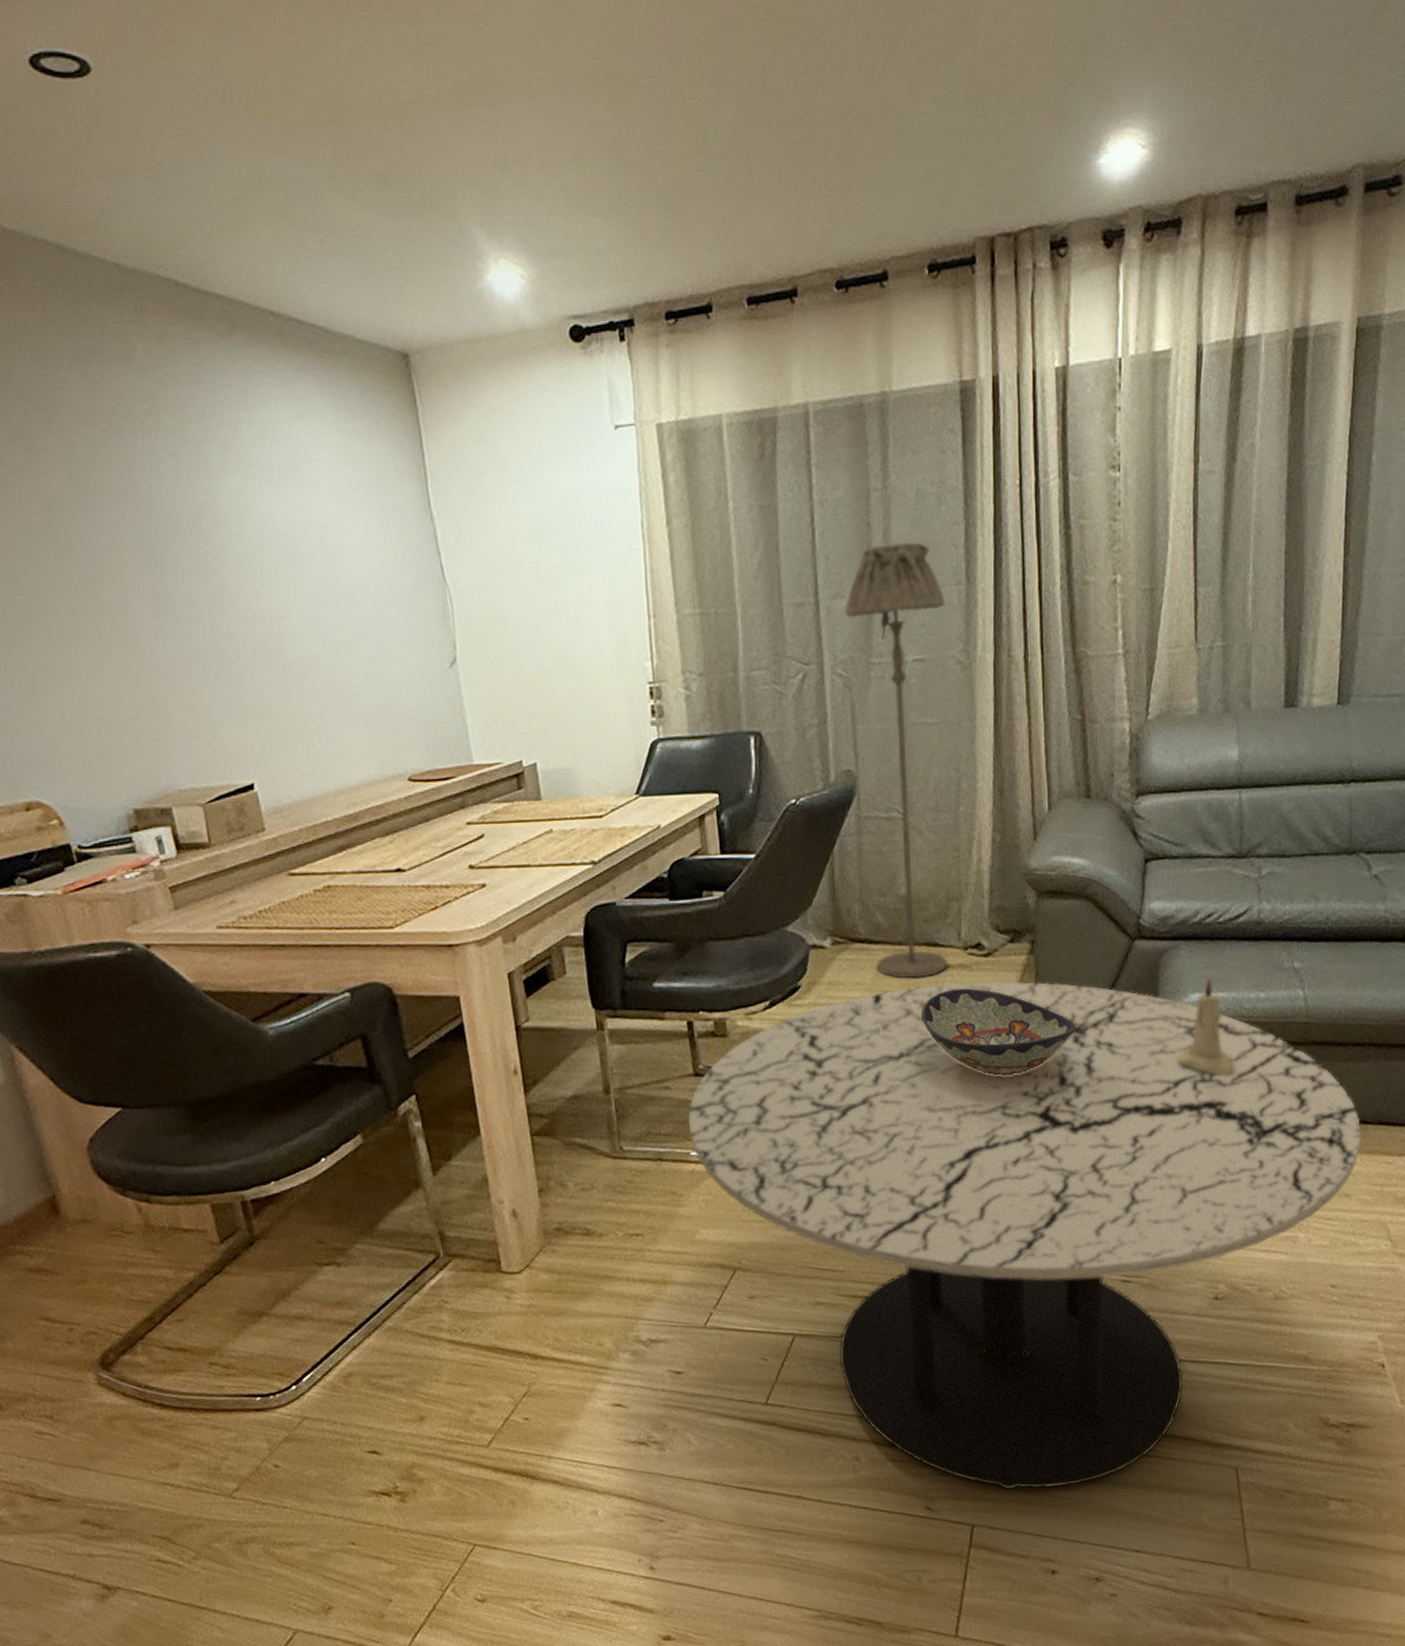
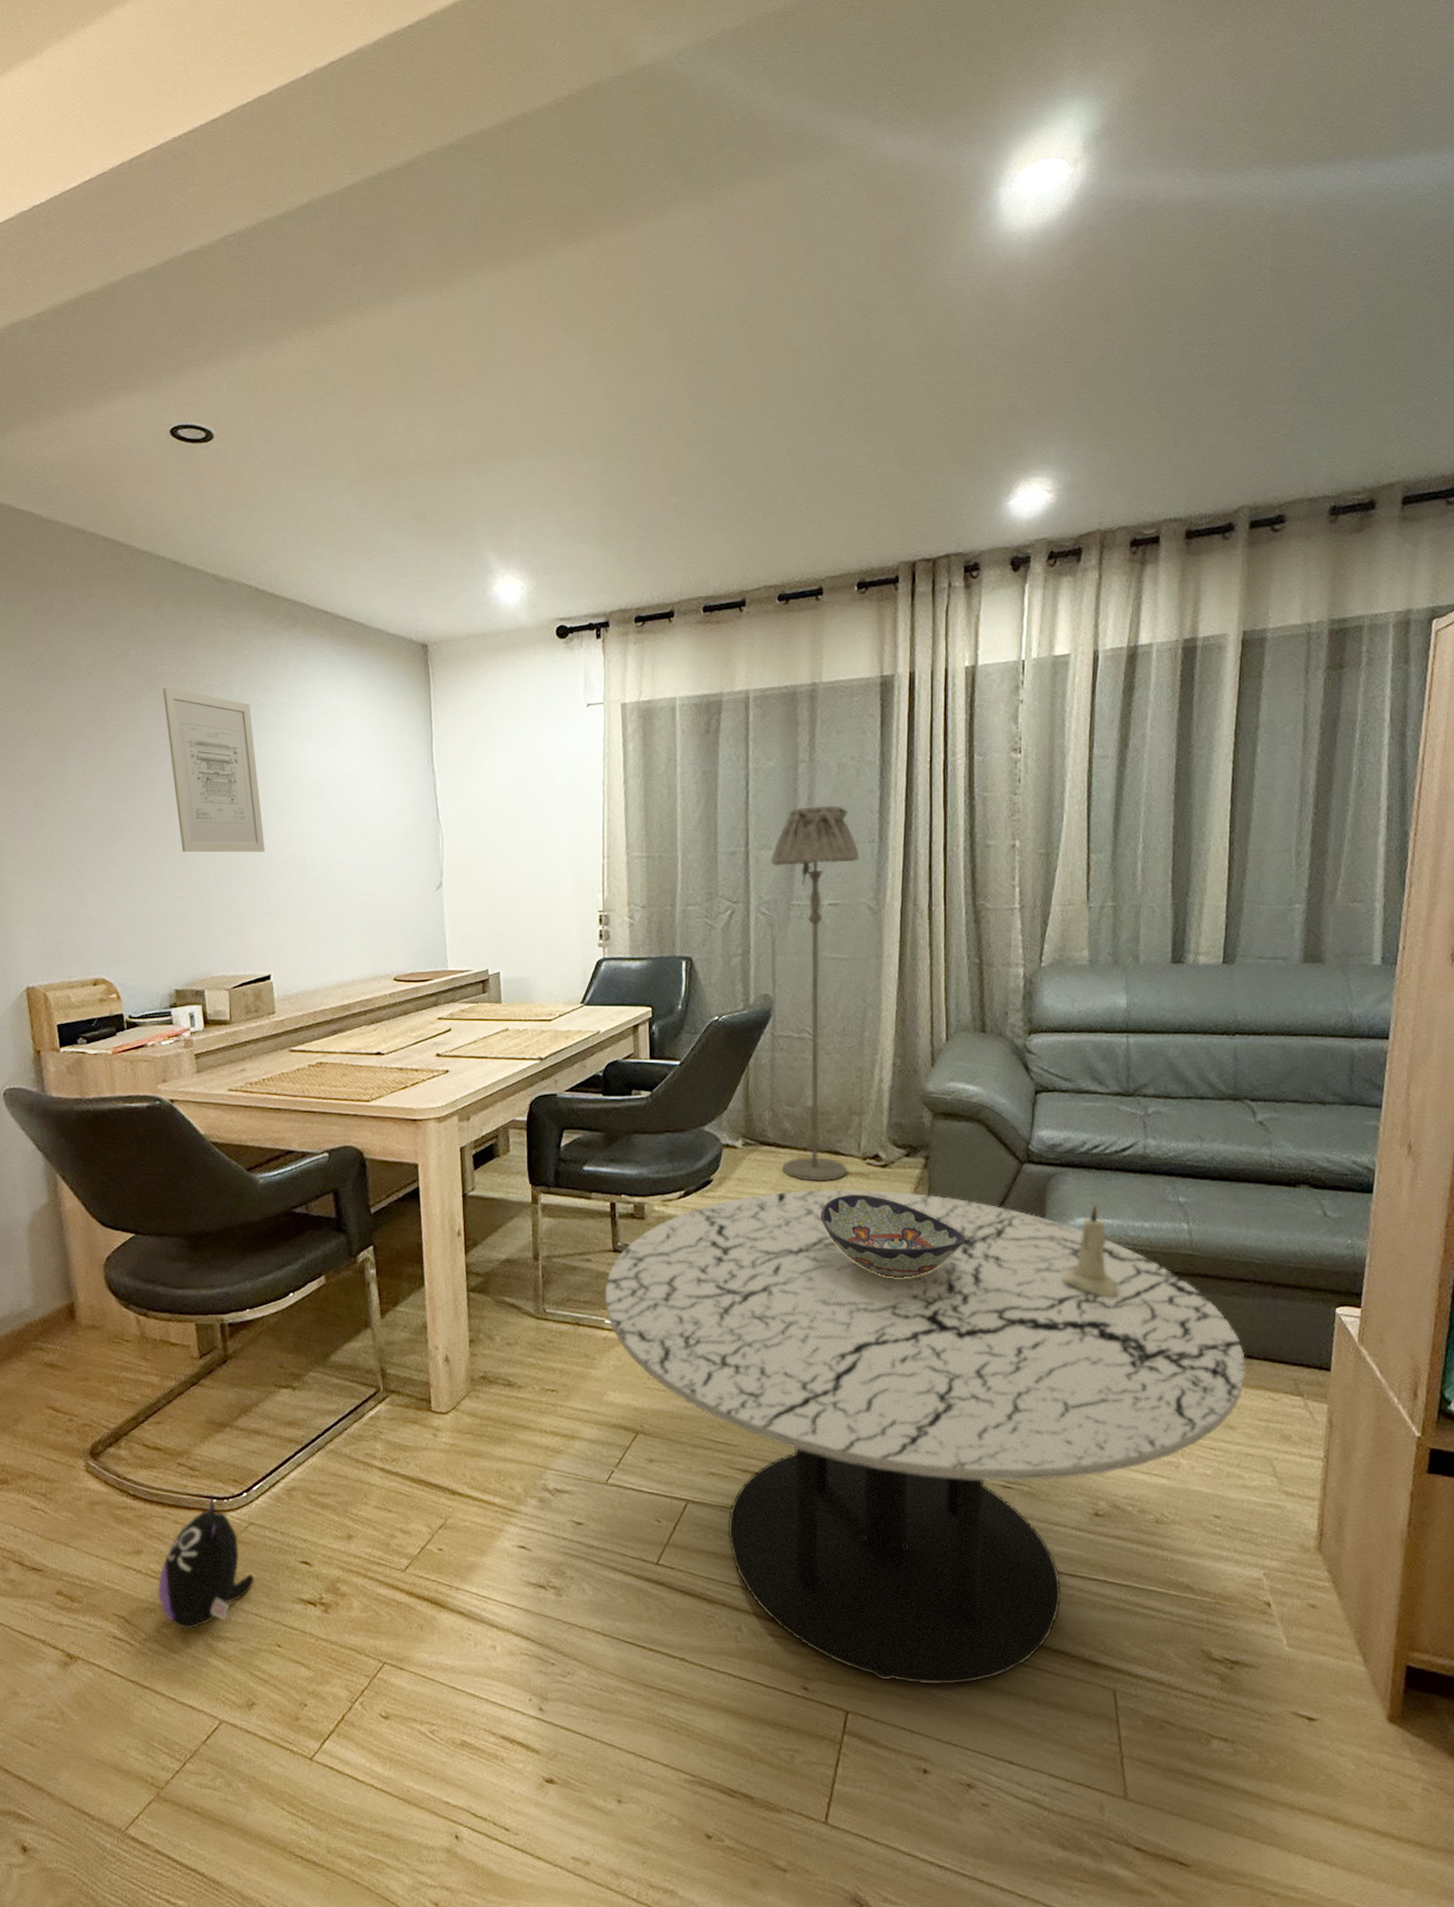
wall art: none [66,419,228,635] -> present [163,688,265,853]
plush toy: none [202,1391,317,1541] -> present [158,1493,255,1630]

